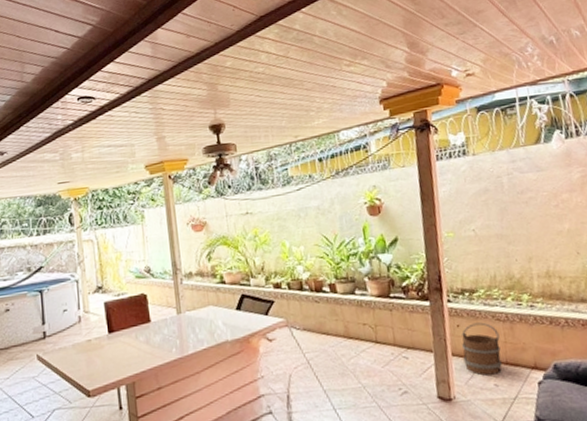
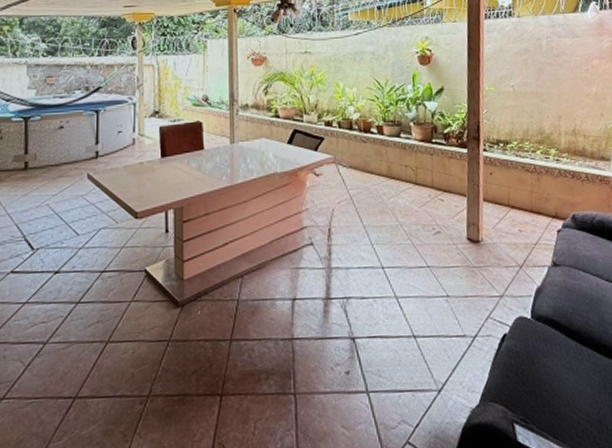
bucket: present [461,322,502,376] -> none [493,172,527,221]

